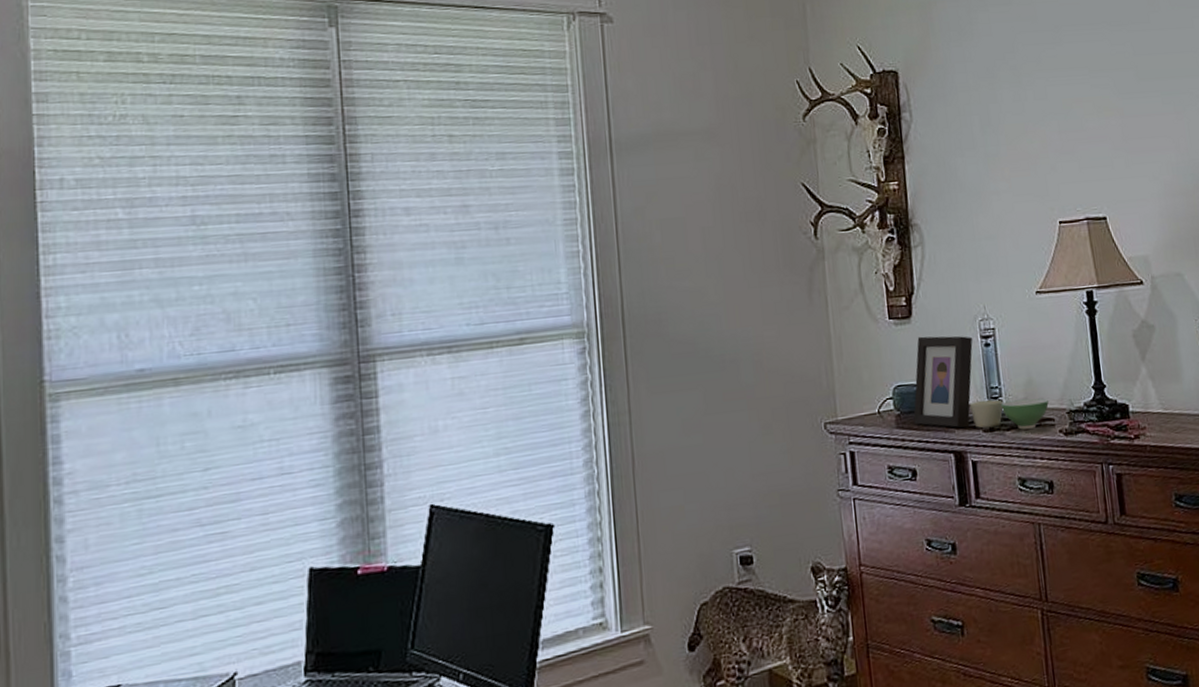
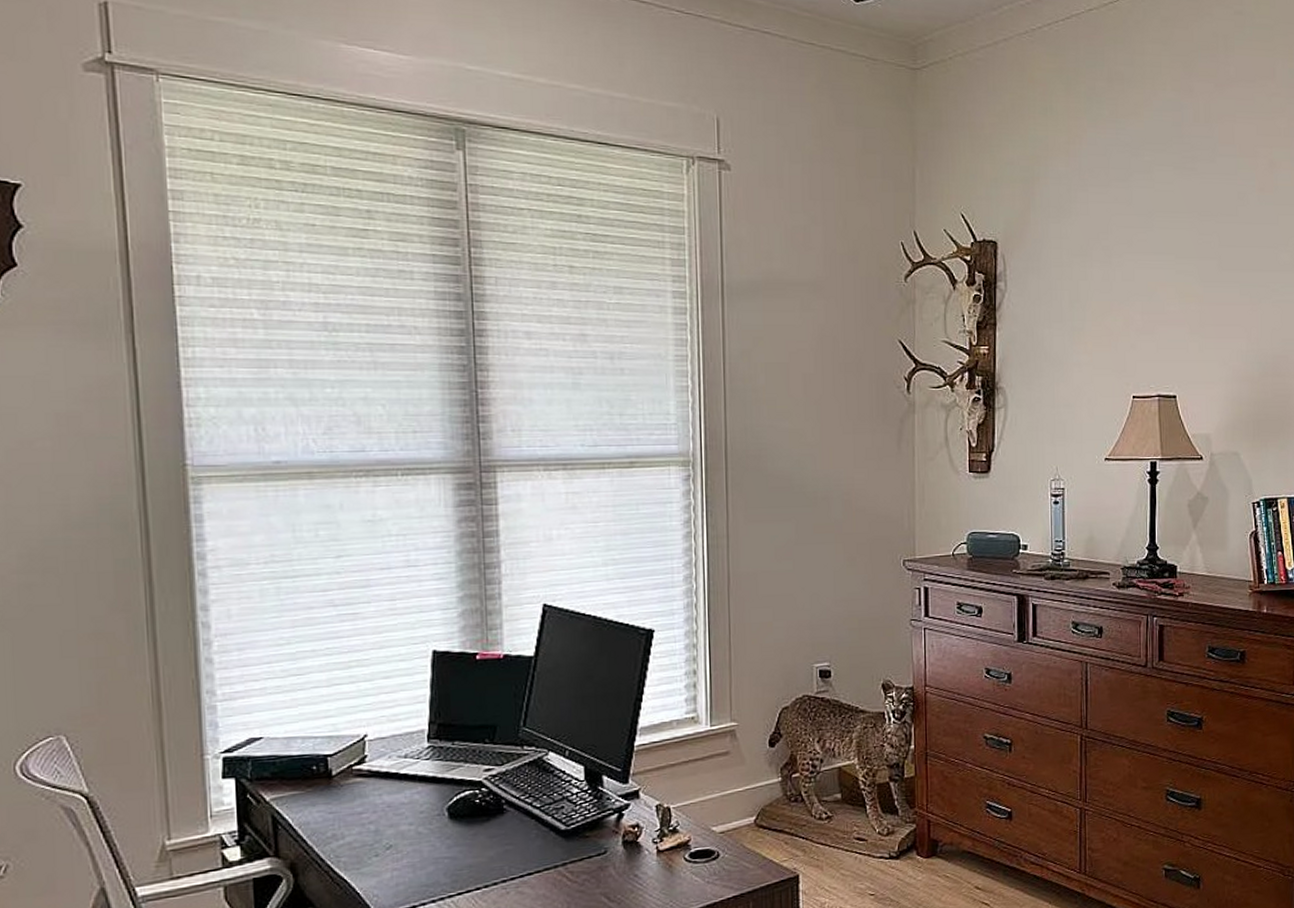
picture frame: present [913,336,973,428] -> none [984,490,1044,575]
candle: present [969,399,1003,429] -> none [1034,551,1065,577]
bowl: present [1000,398,1049,430] -> none [1062,553,1106,580]

